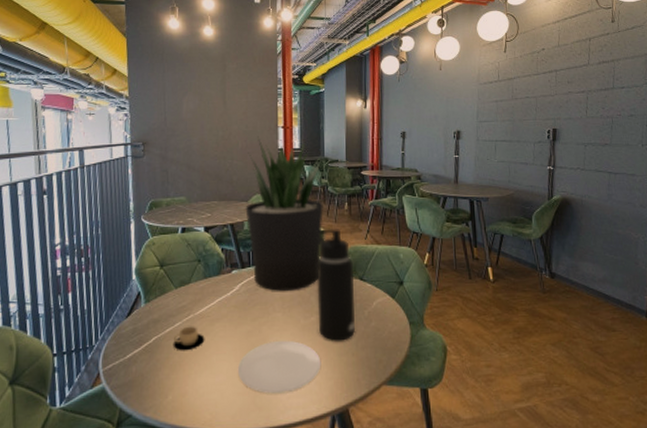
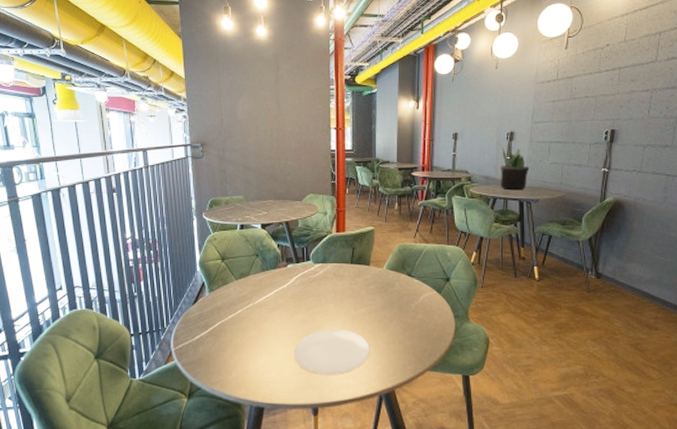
cup: present [173,326,205,351] -> none [235,313,264,335]
planter: present [245,136,323,291] -> none [299,137,374,284]
water bottle: present [317,229,356,341] -> none [367,227,403,331]
planter: none [449,146,478,189] -> present [501,147,530,191]

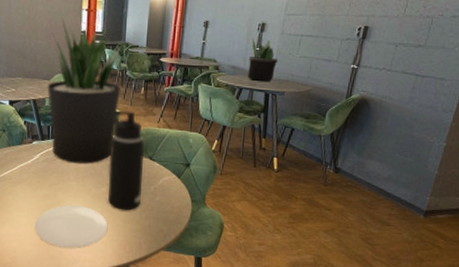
planter: none [299,137,374,284] -> present [47,18,121,164]
water bottle: none [367,227,403,331] -> present [108,110,144,210]

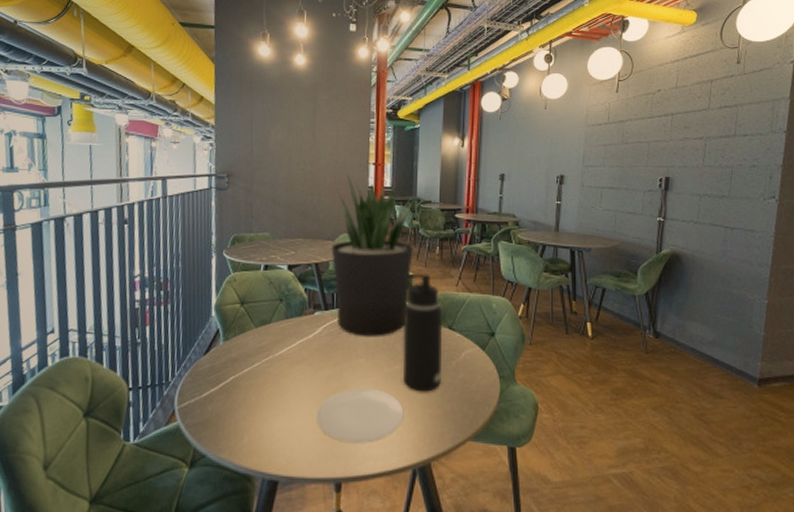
planter: present [248,38,278,82] -> none [550,191,581,238]

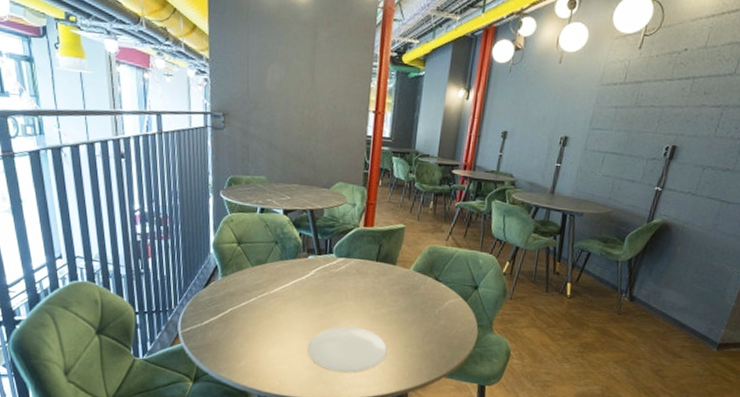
planter: present [331,172,413,336] -> none [326,119,410,282]
water bottle: present [402,273,442,392] -> none [388,225,431,334]

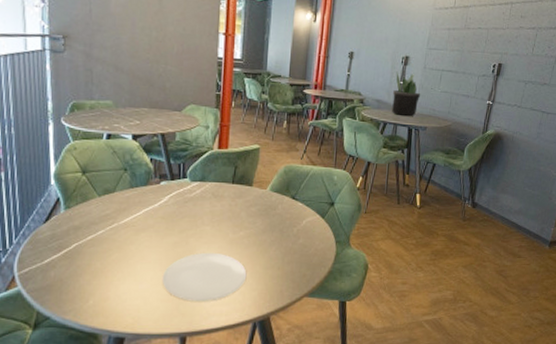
planter: none [545,152,579,202] -> present [392,71,421,117]

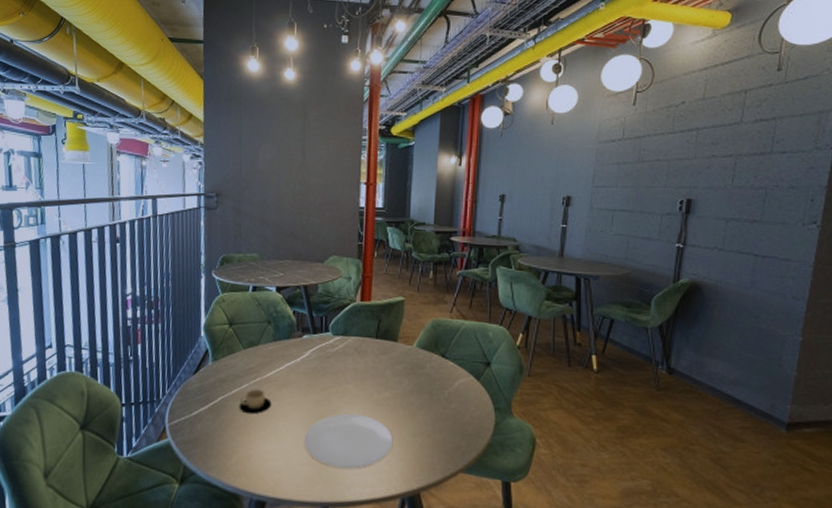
cup: none [95,234,129,259] -> present [239,389,272,414]
planter: present [392,71,421,117] -> none [554,213,589,264]

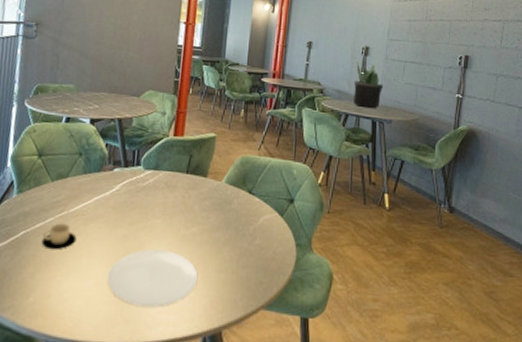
planter: none [554,213,589,264] -> present [354,61,384,109]

